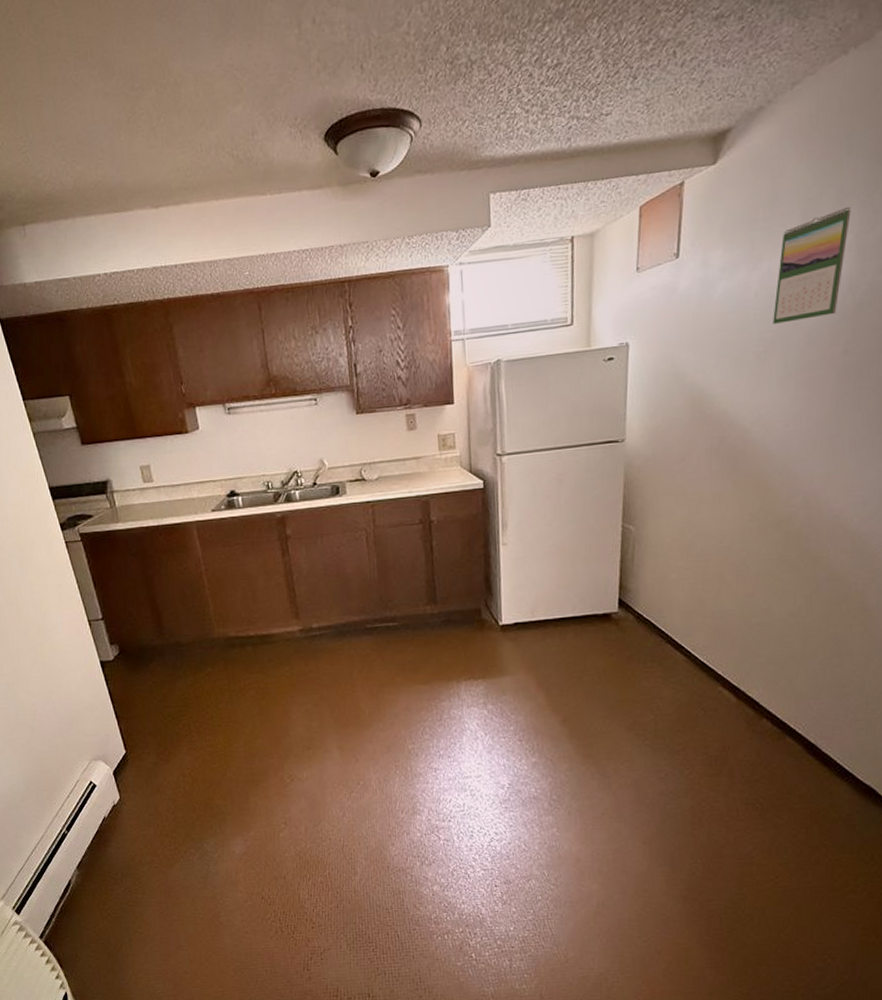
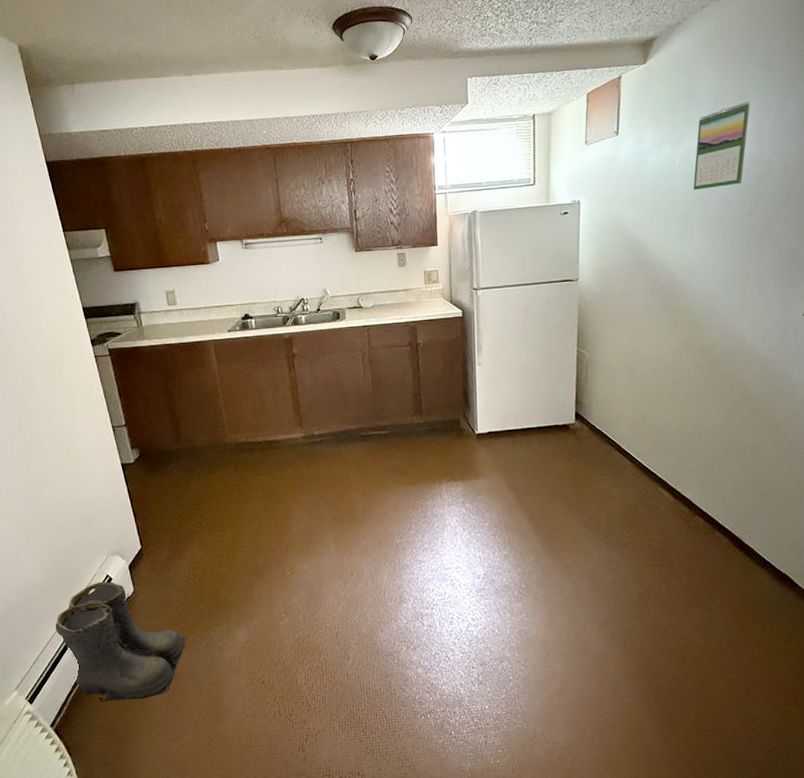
boots: none [38,788,178,914] -> present [55,581,186,702]

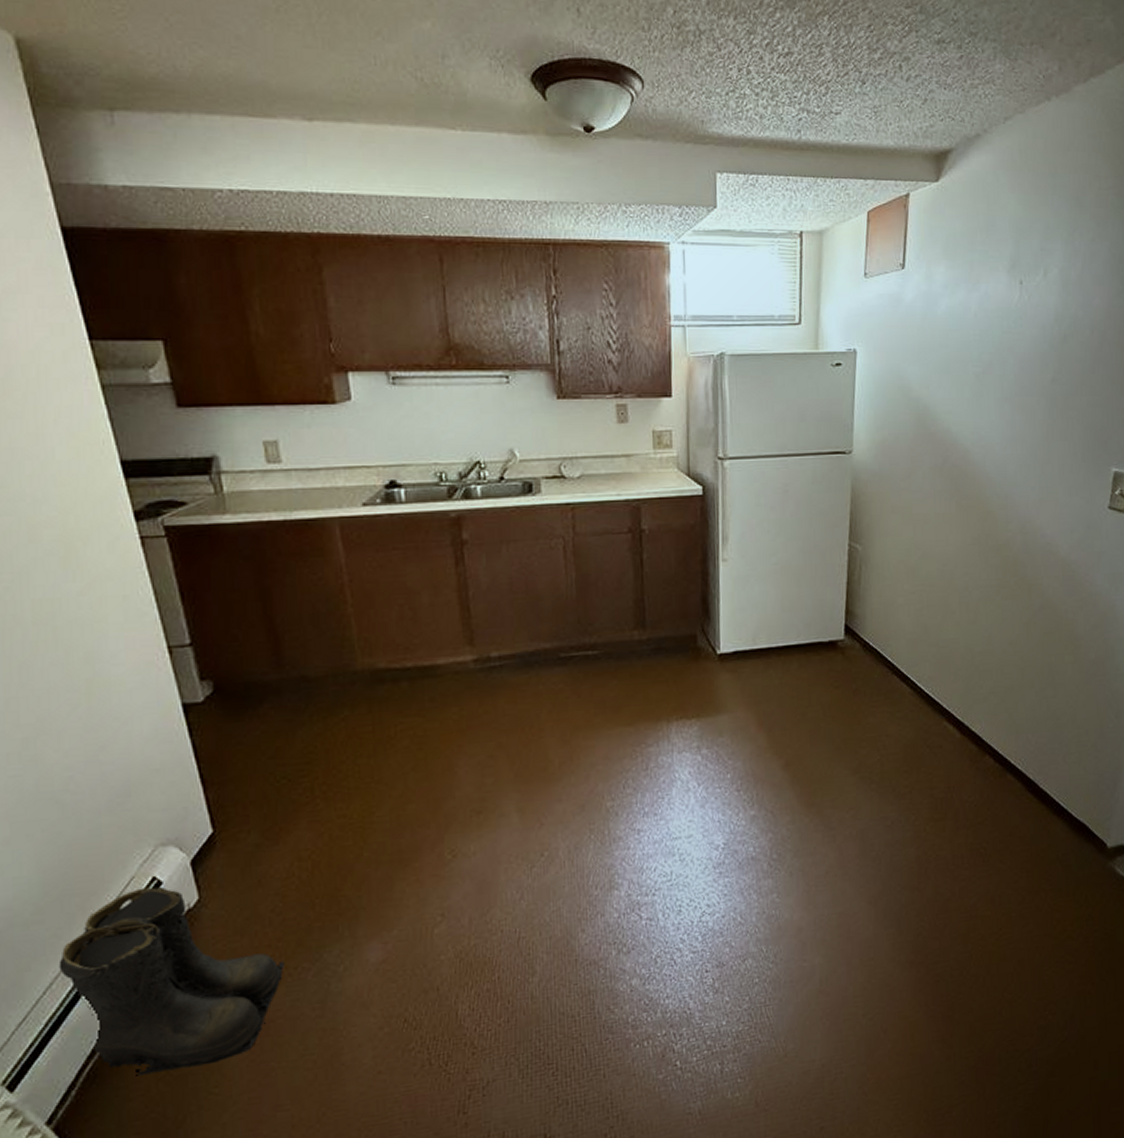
calendar: present [693,102,750,190] -> none [990,243,1056,346]

